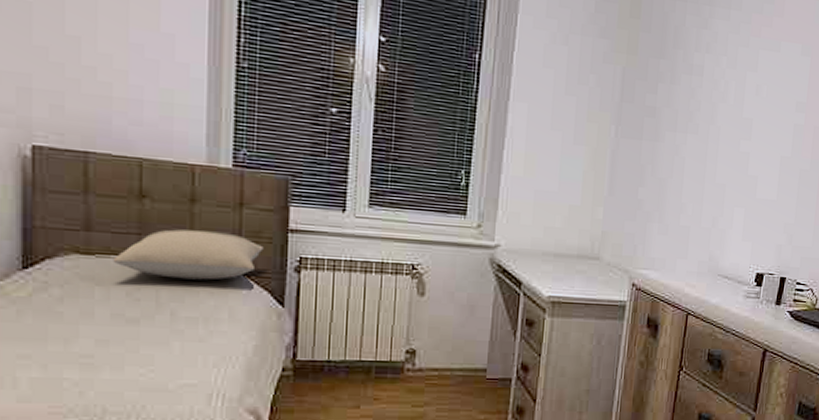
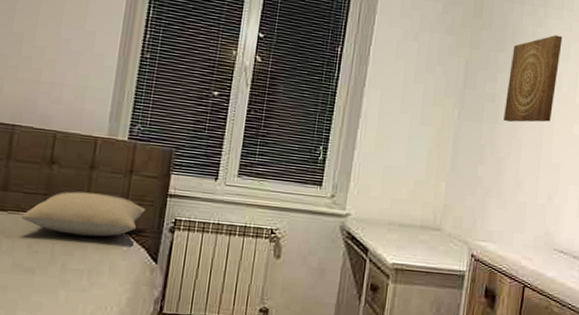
wall art: none [665,38,730,140] -> present [504,35,563,123]

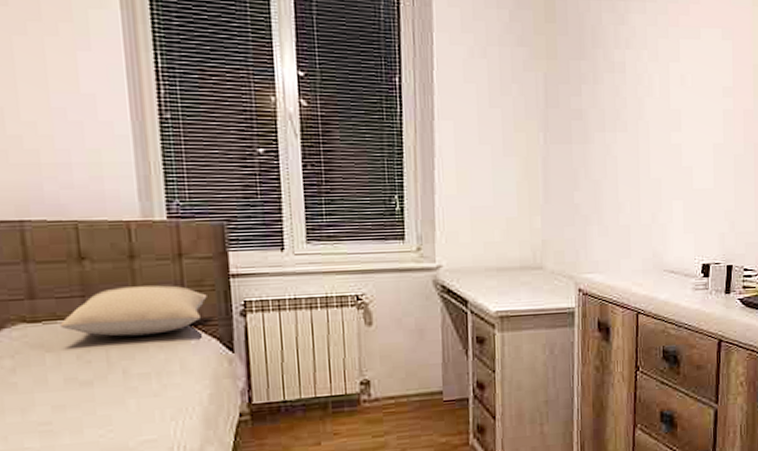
wall art: present [504,35,563,123] -> none [594,32,649,140]

